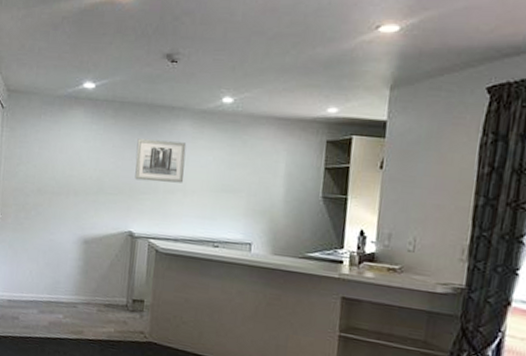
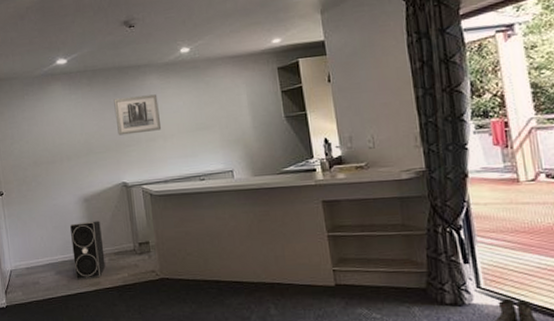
stereo: none [58,263,96,327] -> present [70,220,106,280]

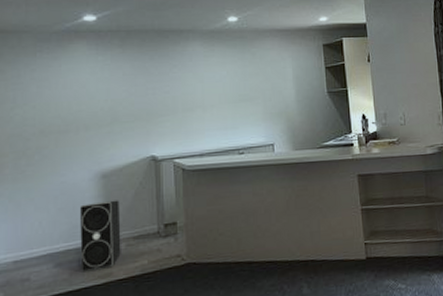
wall art: present [113,94,162,136] -> none [149,62,202,104]

